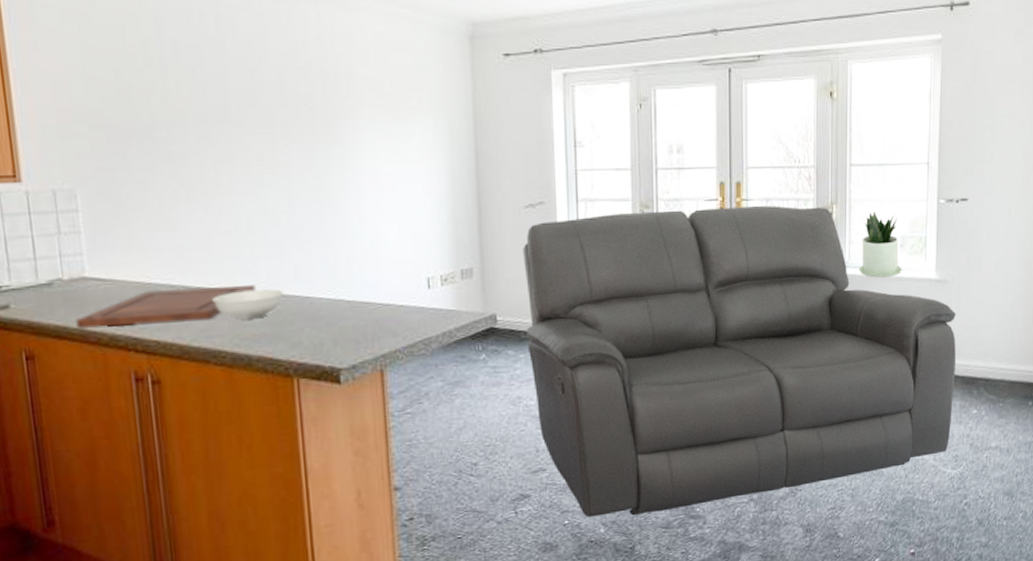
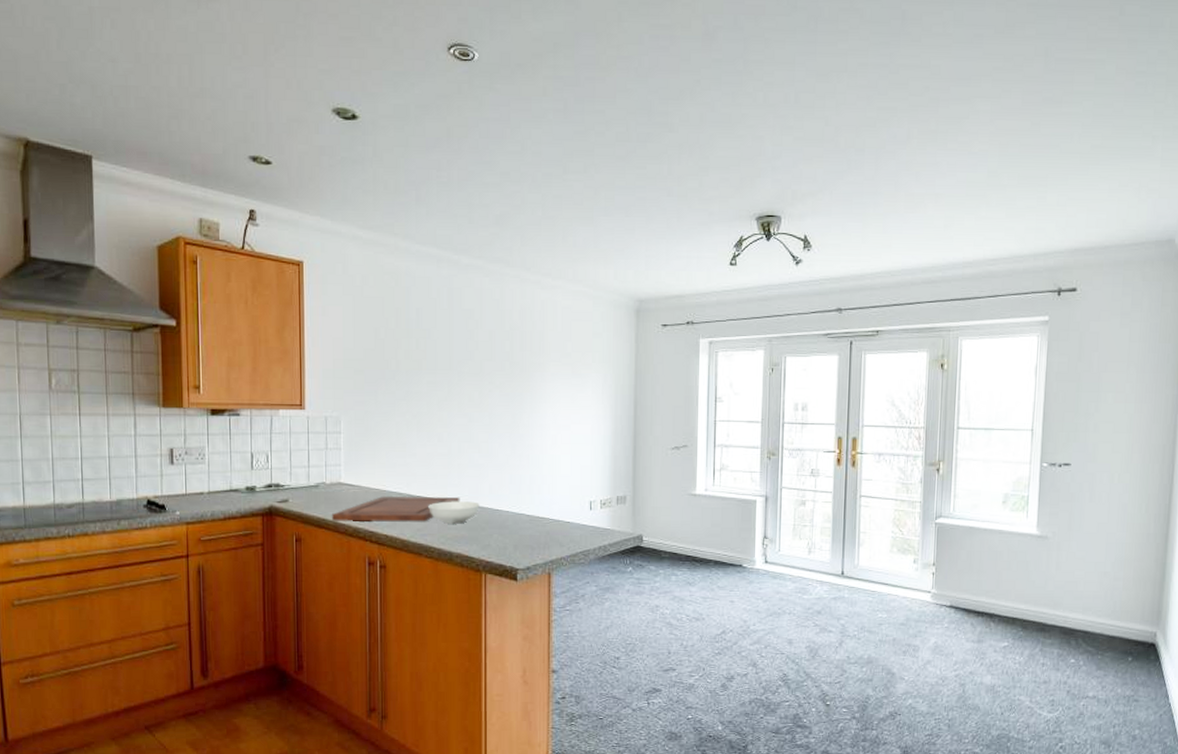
sofa: present [523,205,957,518] -> none [666,458,1057,718]
planter: present [859,211,902,278] -> none [962,470,1004,530]

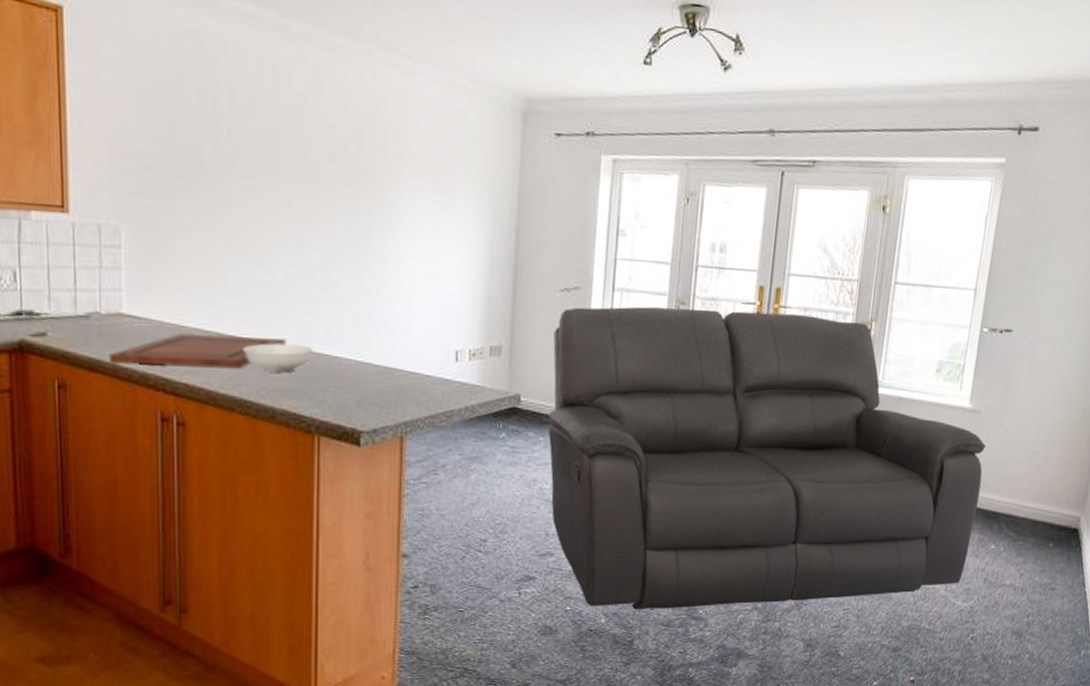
sofa: none [666,458,1057,718] -> present [548,306,986,609]

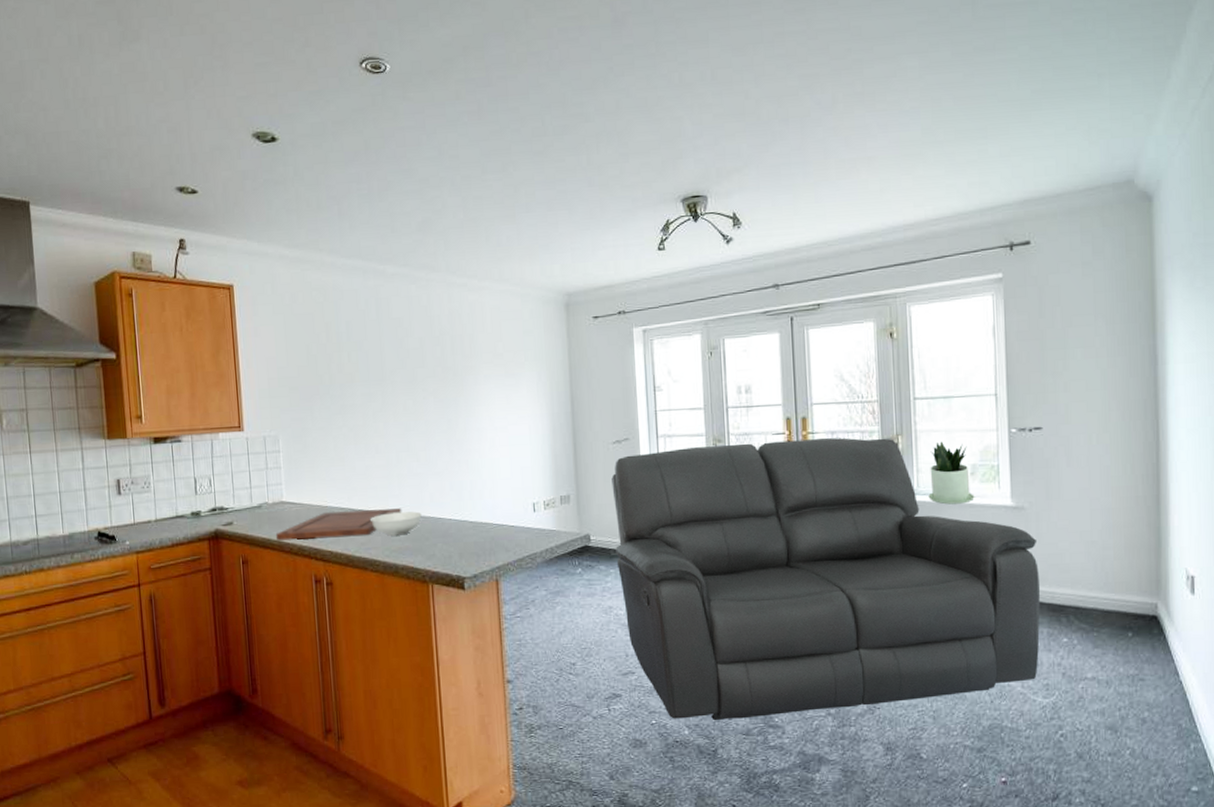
planter: none [891,333,938,401] -> present [928,441,975,505]

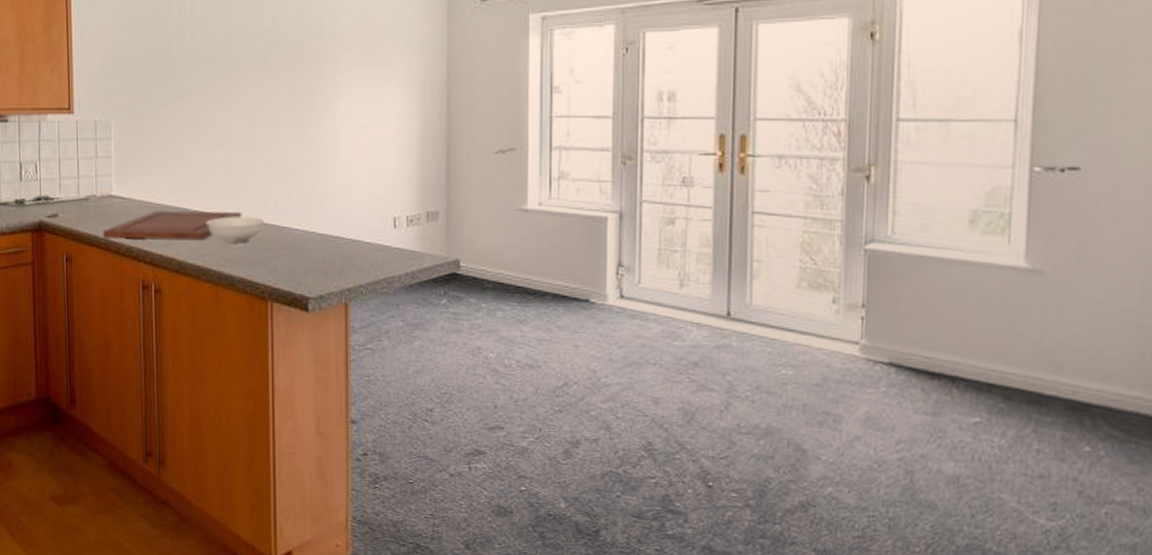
sofa: present [611,437,1040,720] -> none [490,162,1059,502]
planter: present [928,441,975,505] -> none [906,177,972,260]

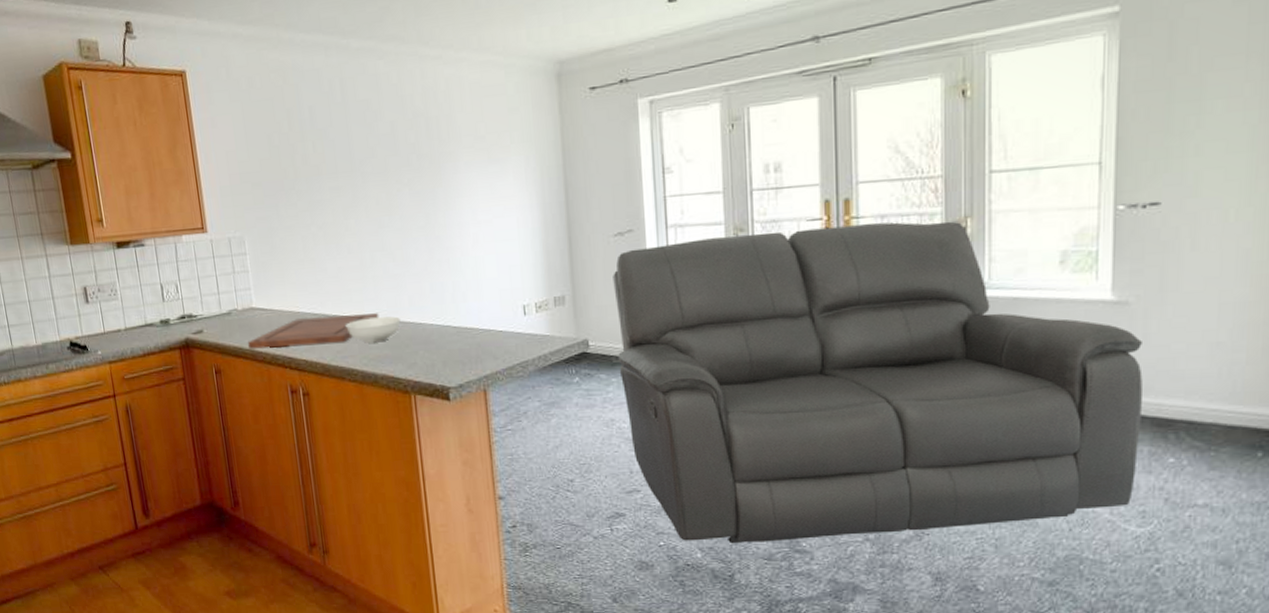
sofa: none [490,162,1059,502] -> present [613,221,1144,543]

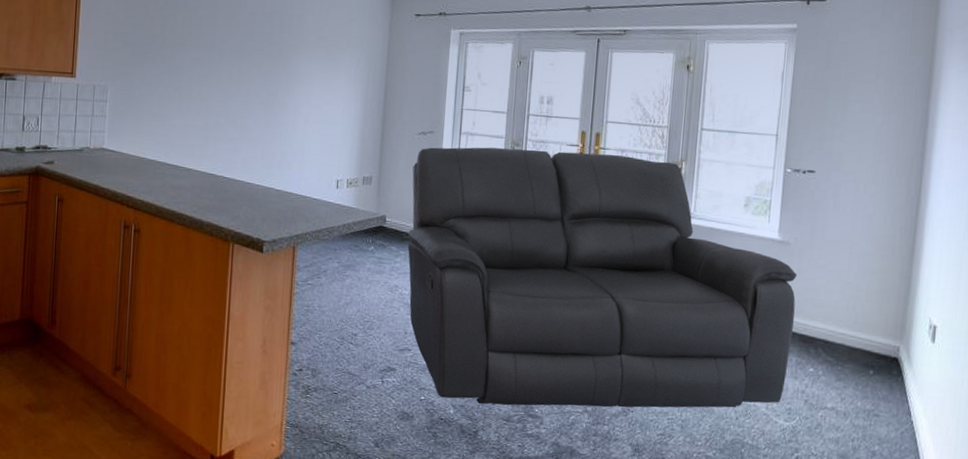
cutting board: present [247,313,379,351] -> none [92,163,214,191]
bowl: present [346,316,402,343] -> none [183,171,233,194]

